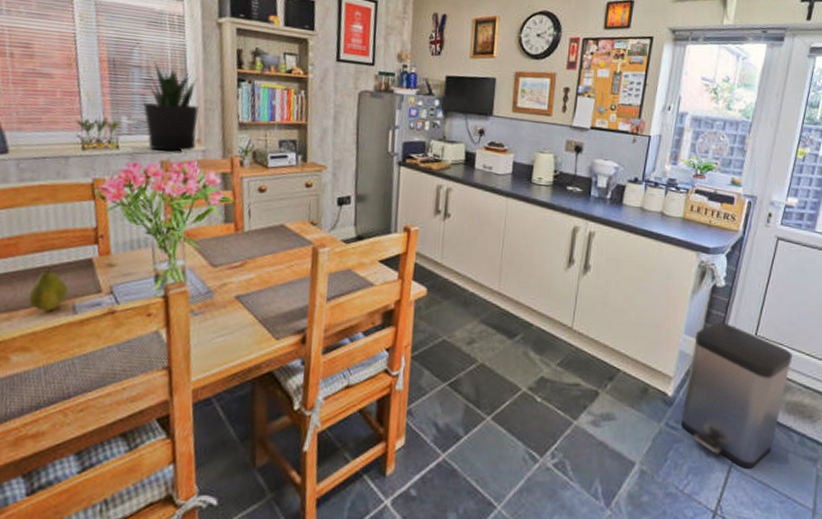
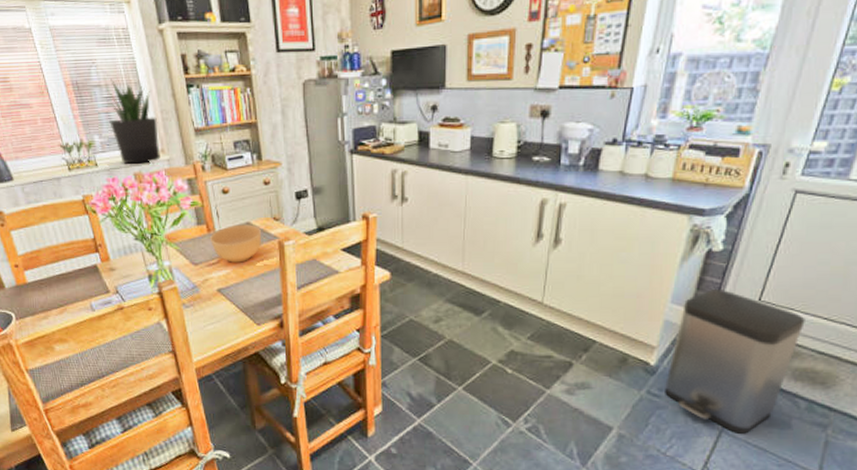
fruit: present [28,268,68,312] -> none [56,275,84,310]
bowl: none [236,226,295,268] -> present [210,224,261,263]

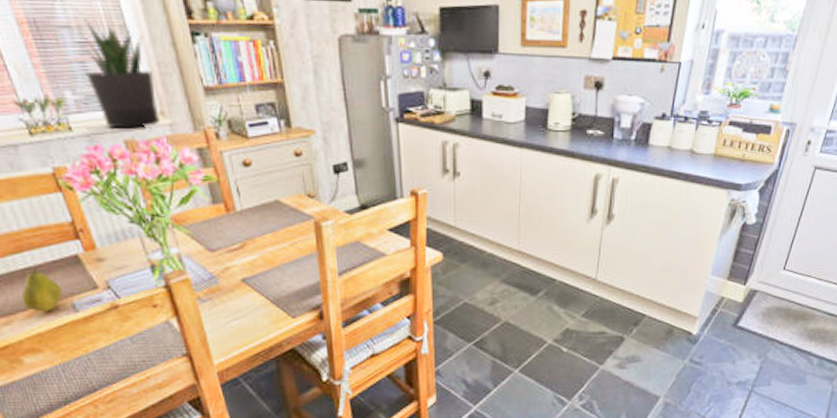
fruit: none [56,275,84,310] -> present [21,268,62,312]
bowl: present [210,224,261,263] -> none [230,202,294,247]
pedal bin: present [665,290,805,434] -> none [705,260,819,392]

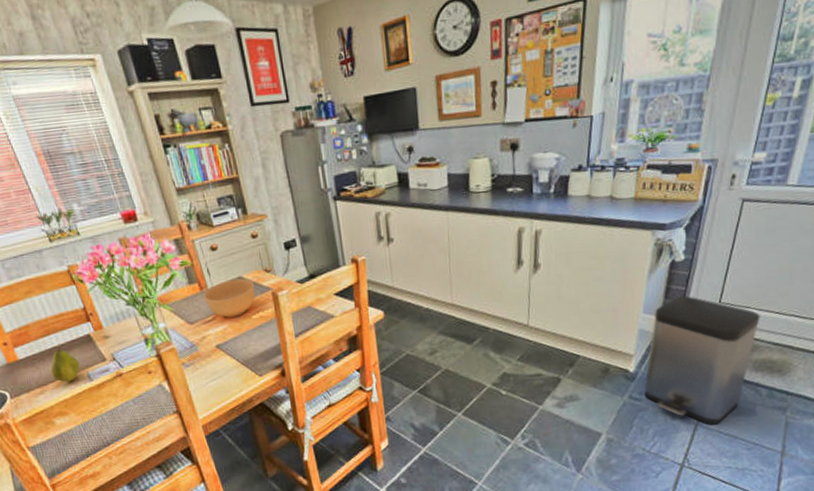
planter: present [80,19,160,130] -> none [81,145,144,230]
bowl: none [230,202,294,247] -> present [203,278,255,318]
pedal bin: none [705,260,819,392] -> present [644,296,760,425]

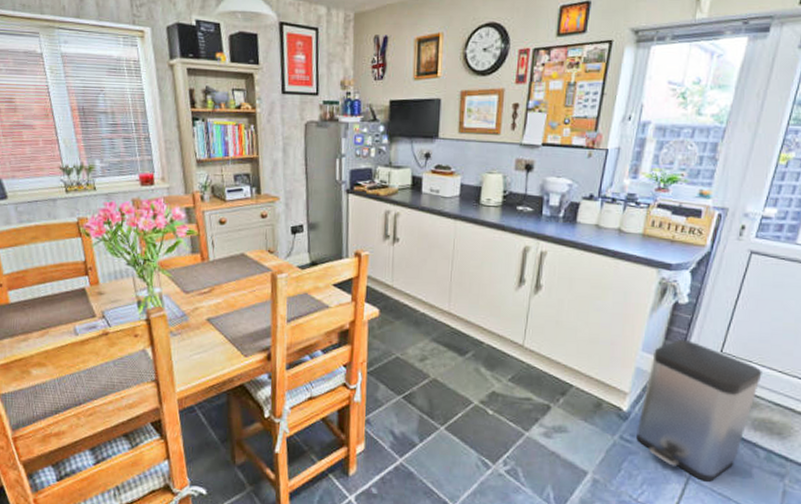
fruit: present [50,347,80,383] -> none [38,297,69,333]
bowl: present [203,278,255,318] -> none [204,255,255,293]

